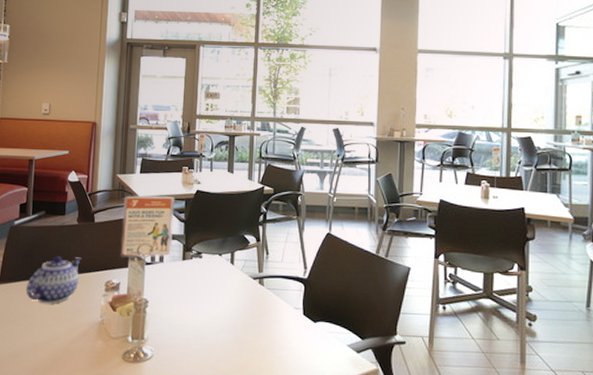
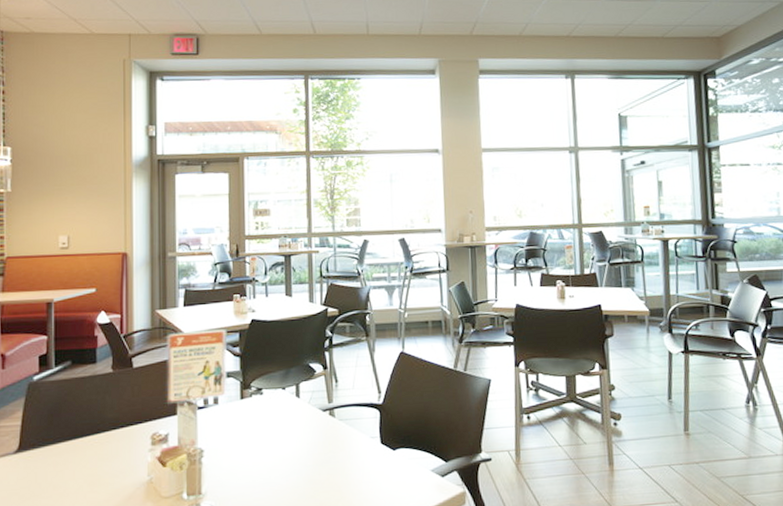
teapot: present [25,256,81,304] -> none [53,410,120,469]

